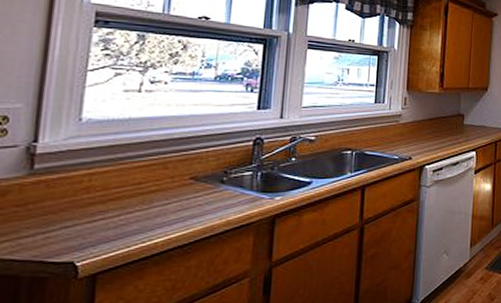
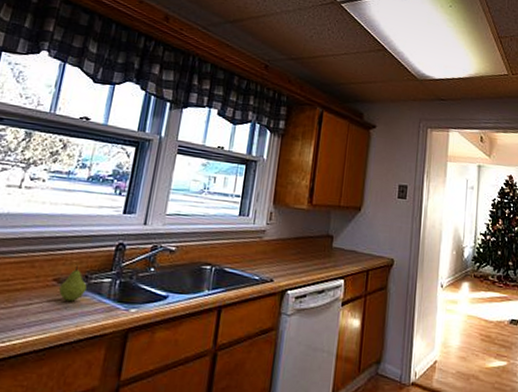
fruit: none [198,162,227,197] -> present [59,265,87,302]

